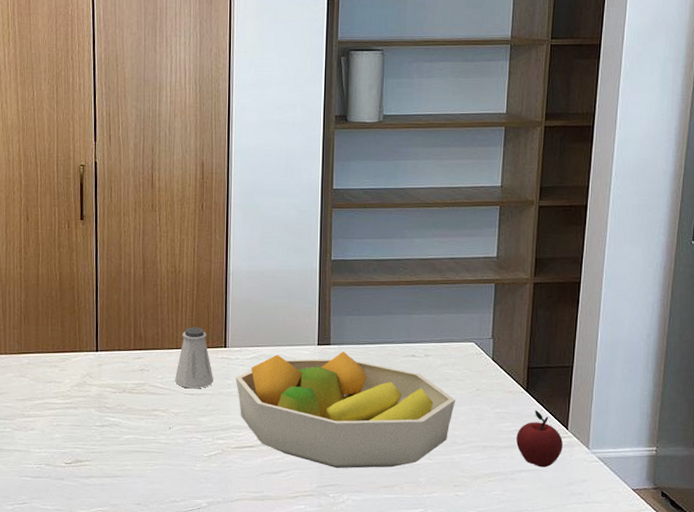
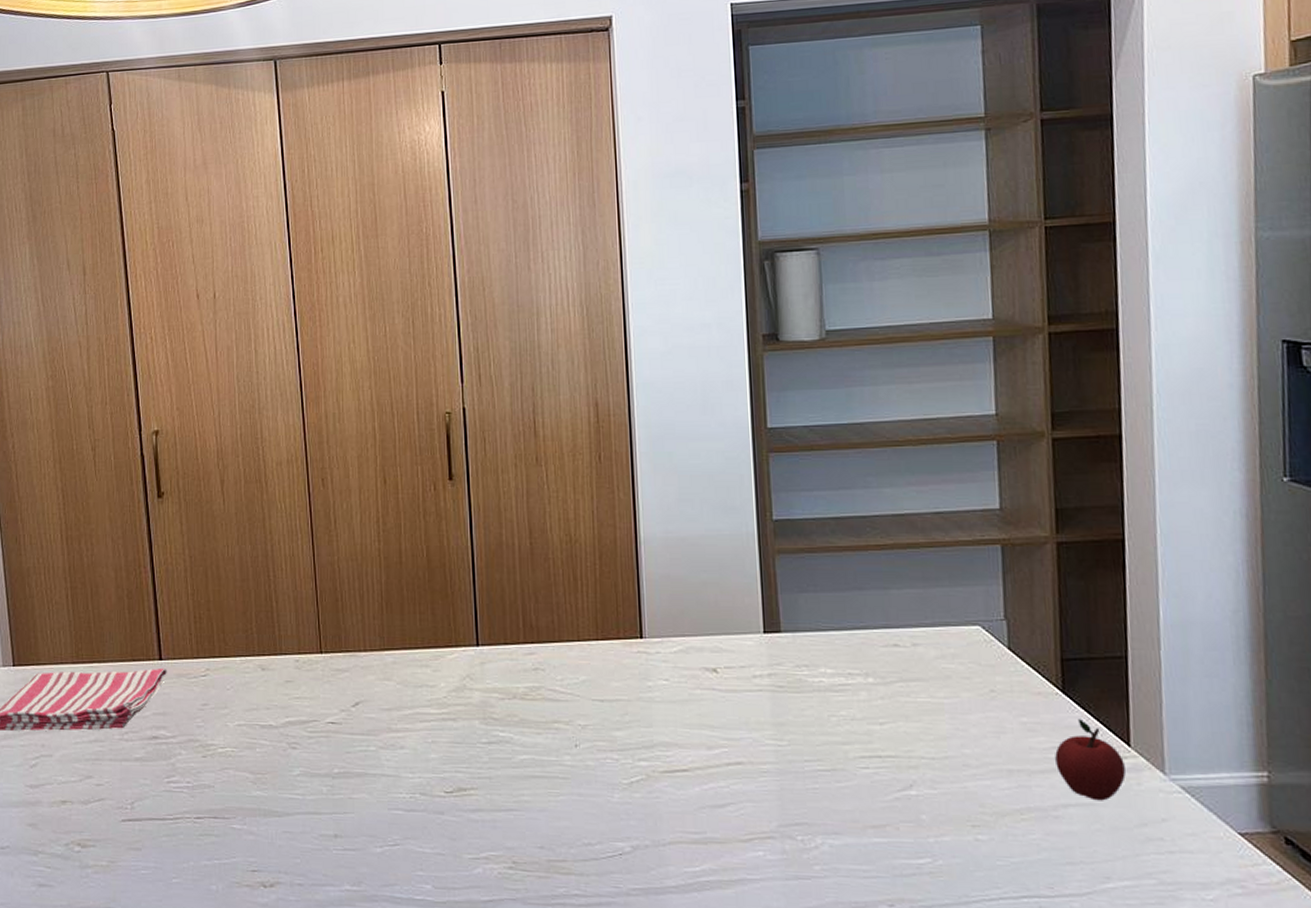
saltshaker: present [174,327,214,389] -> none [578,612,630,693]
fruit bowl: present [235,352,456,469] -> none [657,641,963,801]

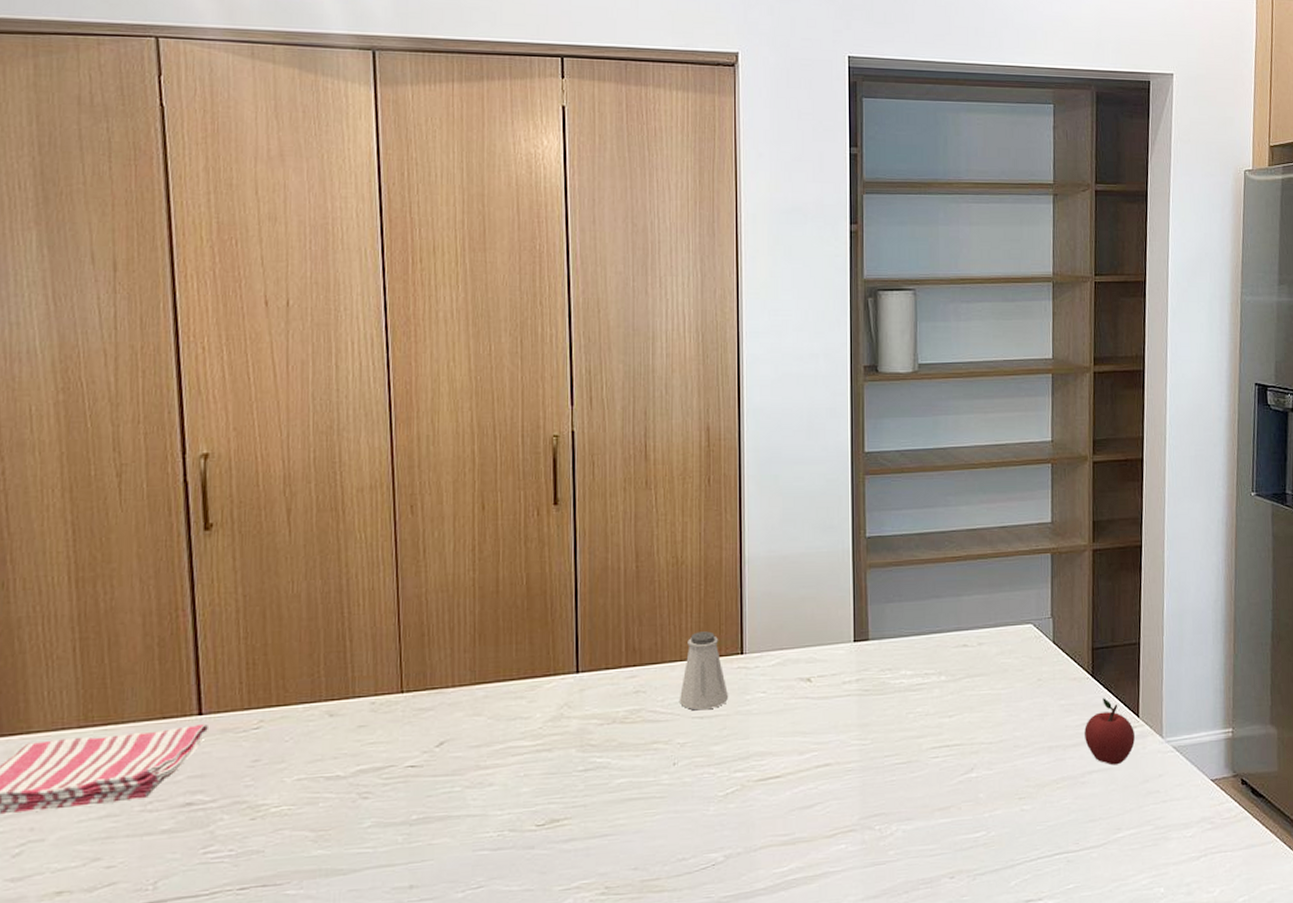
saltshaker: none [578,612,630,693] -> present [679,631,729,710]

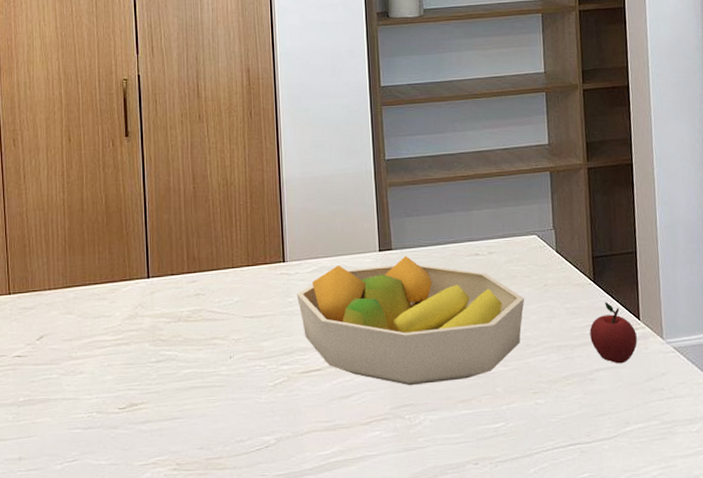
saltshaker: present [679,631,729,710] -> none [232,242,275,311]
fruit bowl: none [755,647,1016,793] -> present [296,256,525,386]

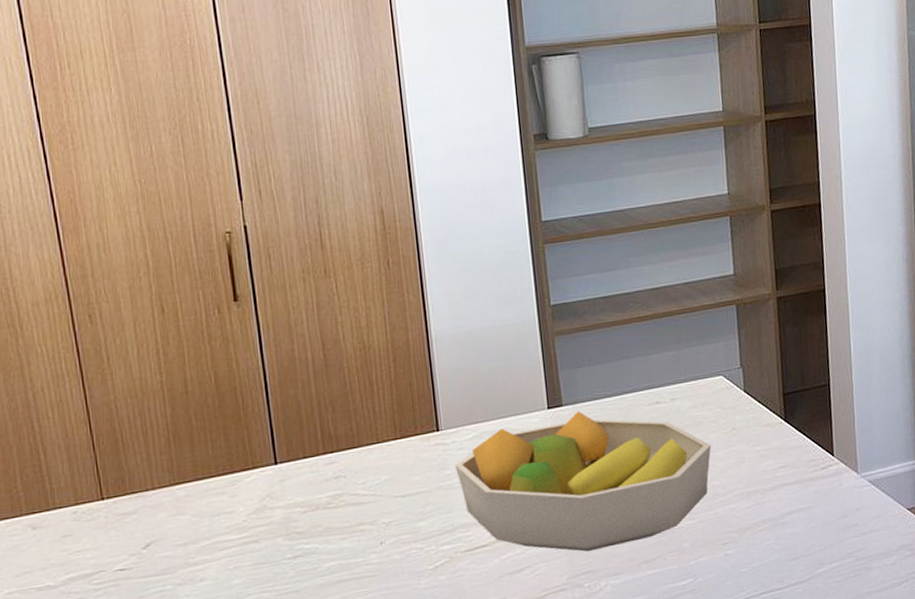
apple: present [589,302,637,364] -> none [781,440,831,504]

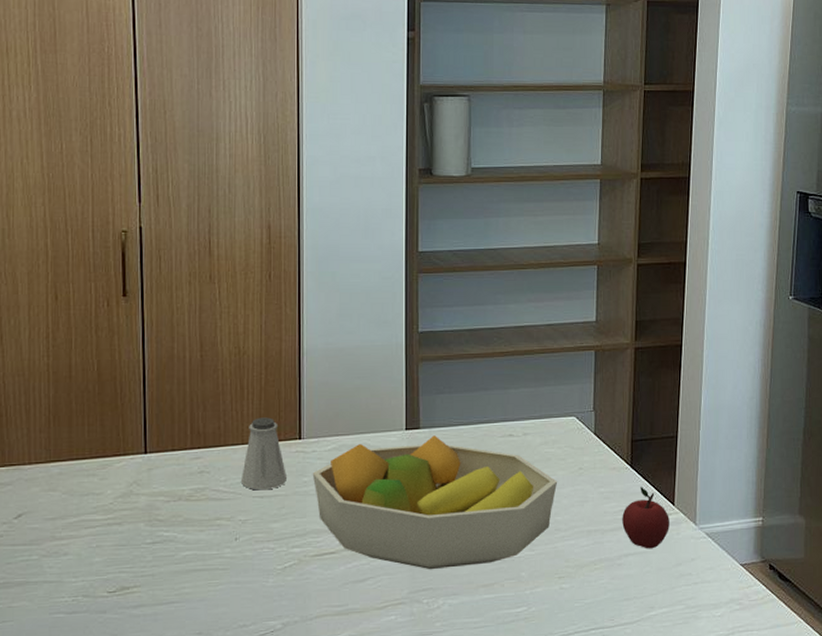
saltshaker: none [379,412,429,489] -> present [240,417,288,490]
apple: none [781,440,831,504] -> present [622,487,669,549]

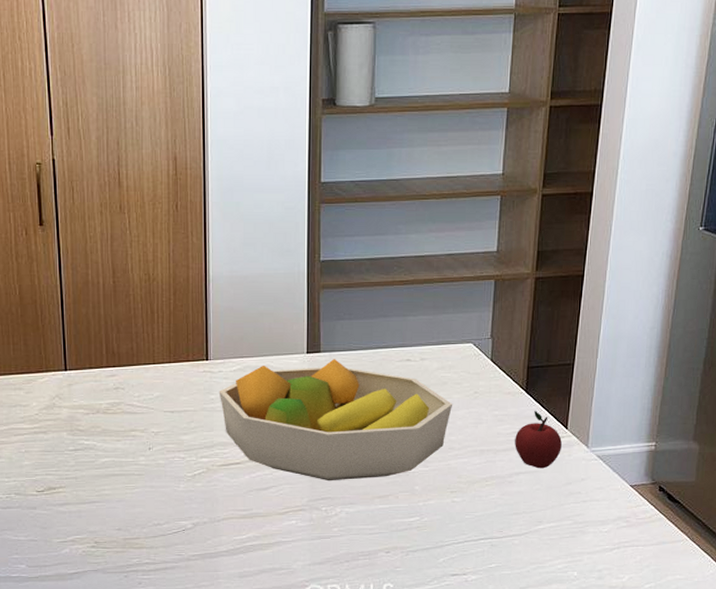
saltshaker: present [240,417,288,490] -> none [152,340,196,406]

